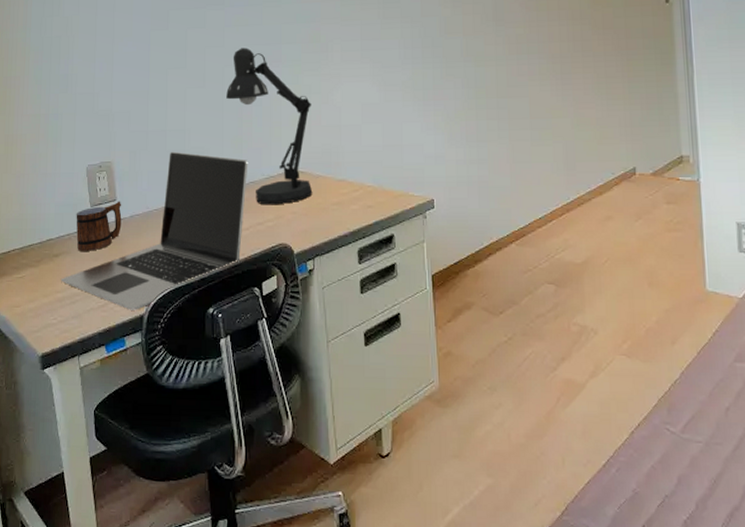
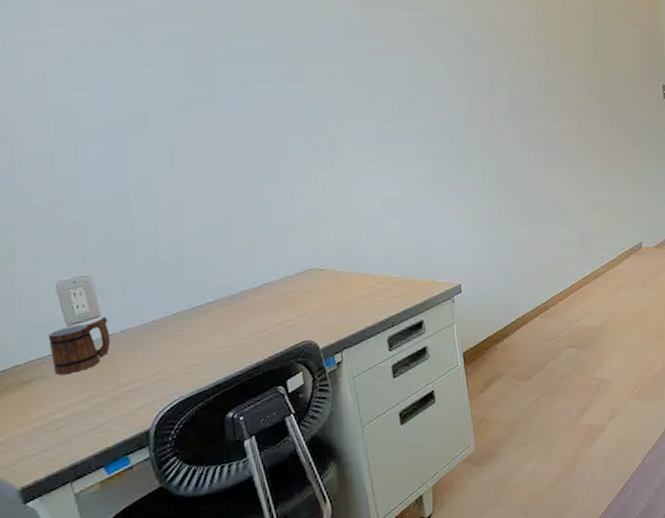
laptop: present [61,151,249,310] -> none [37,259,261,427]
desk lamp: present [226,47,313,205] -> none [227,147,336,305]

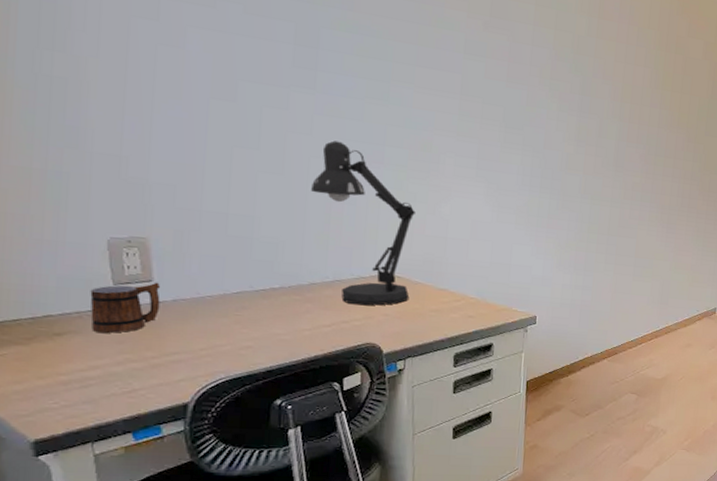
desk lamp: none [227,147,336,305] -> present [311,140,415,306]

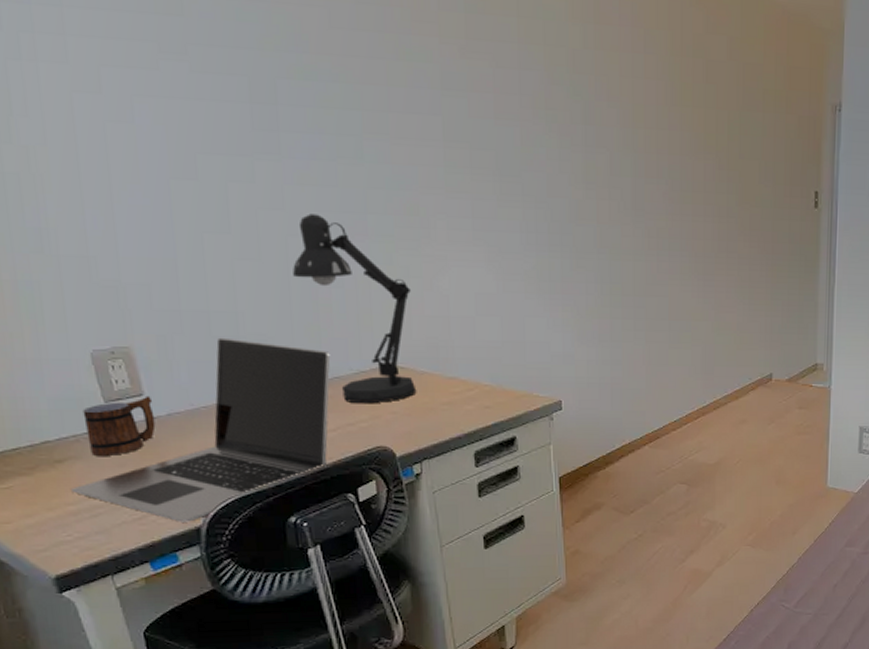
laptop: none [66,237,335,398] -> present [72,337,331,522]

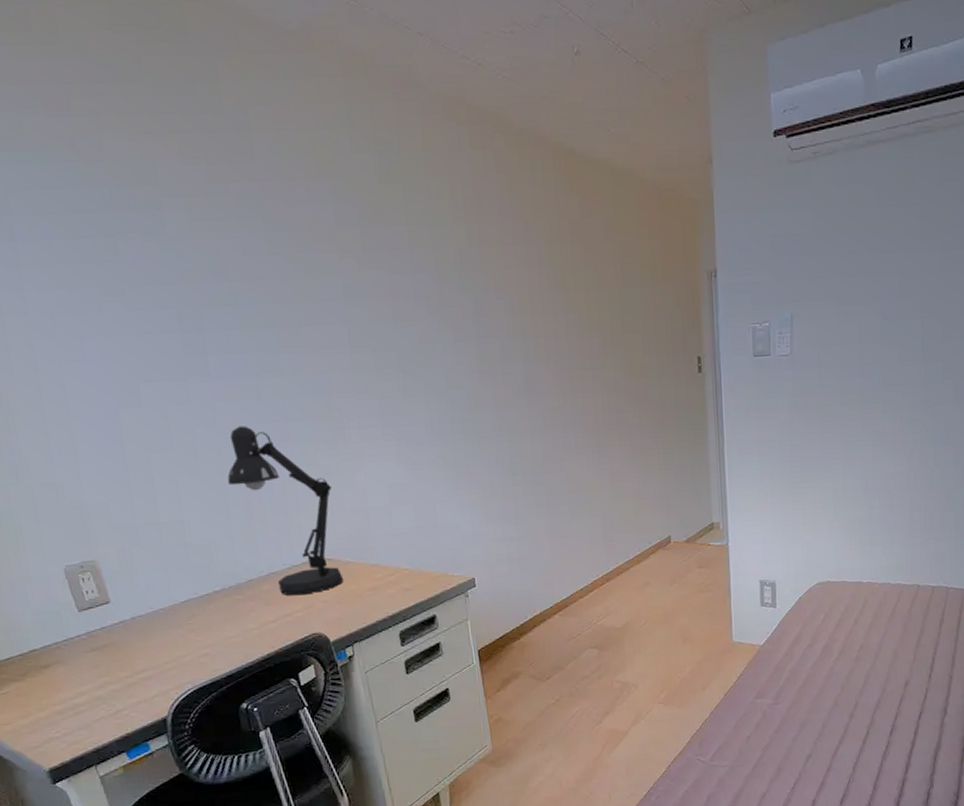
laptop: present [72,337,331,522] -> none [57,545,270,714]
mug: present [82,395,156,456] -> none [61,602,122,660]

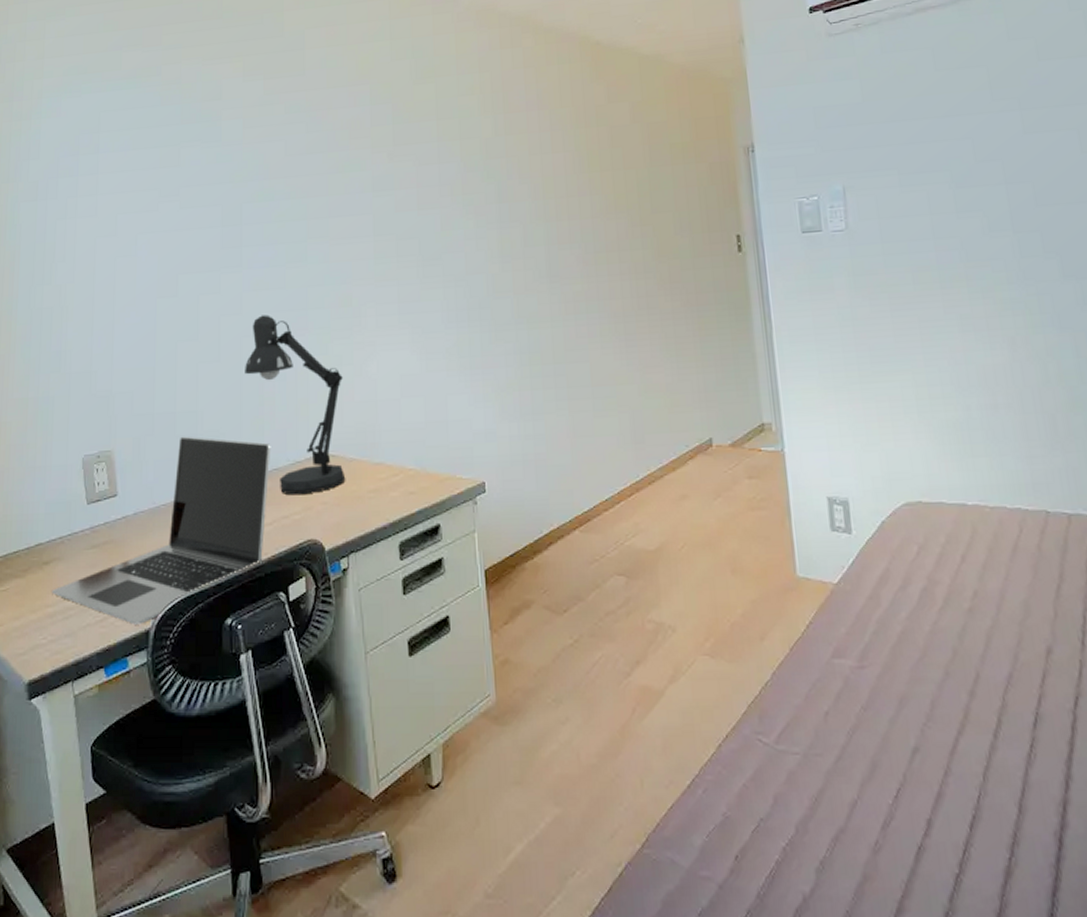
laptop: none [57,545,270,714] -> present [52,436,271,625]

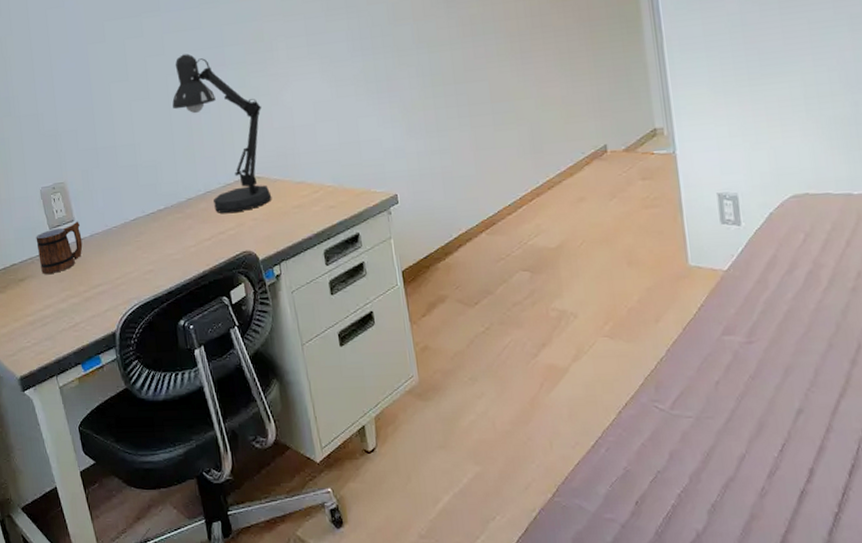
laptop: present [52,436,271,625] -> none [30,166,205,328]
mug: none [70,496,124,557] -> present [36,221,83,274]

